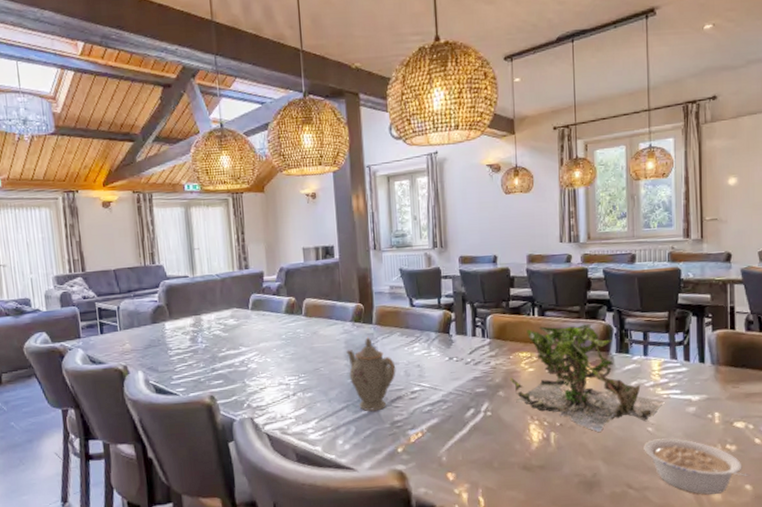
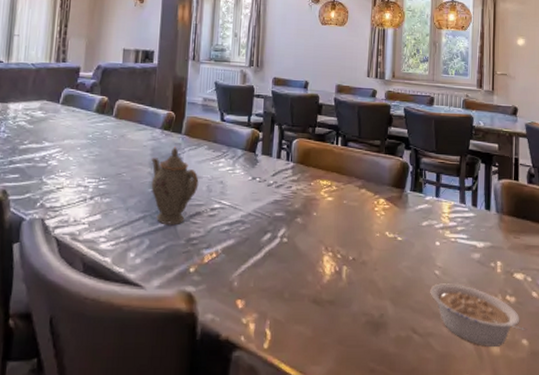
plant: present [510,323,663,432] -> none [309,156,451,270]

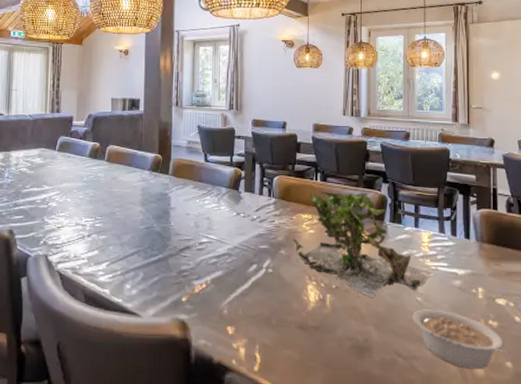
teapot: present [151,147,199,226] -> none [142,187,187,259]
plant: none [309,156,451,270] -> present [292,191,432,297]

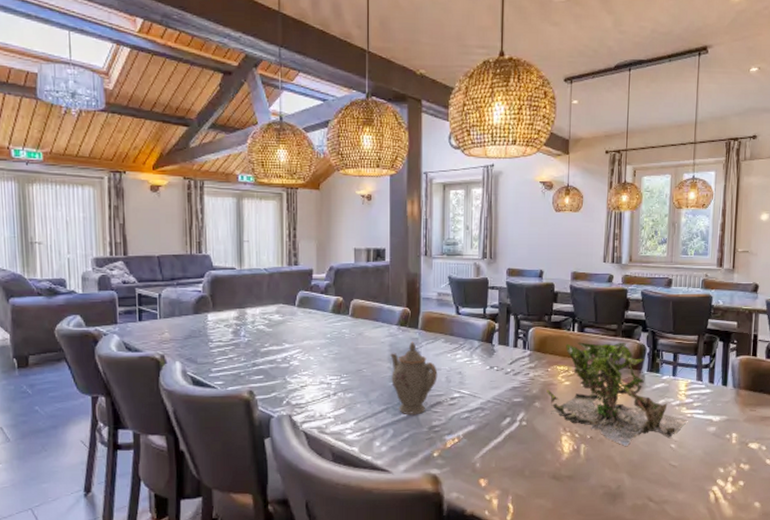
teapot: none [142,187,187,259] -> present [390,342,438,415]
legume: present [413,309,511,369] -> none [666,455,760,510]

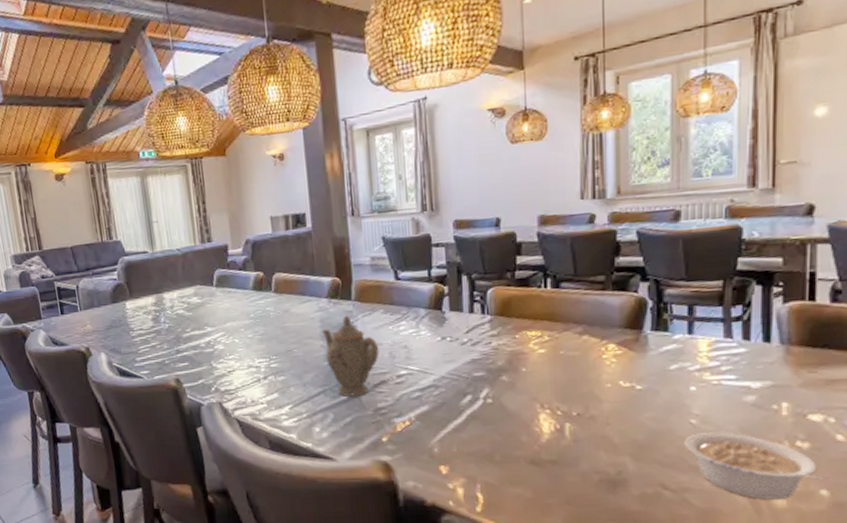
plant: present [547,341,687,446] -> none [515,296,712,423]
legume: none [666,455,760,510] -> present [684,432,829,500]

